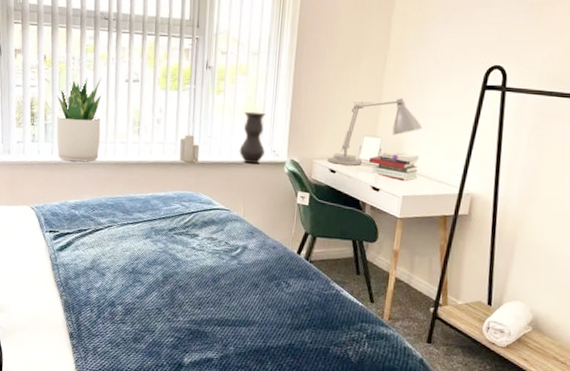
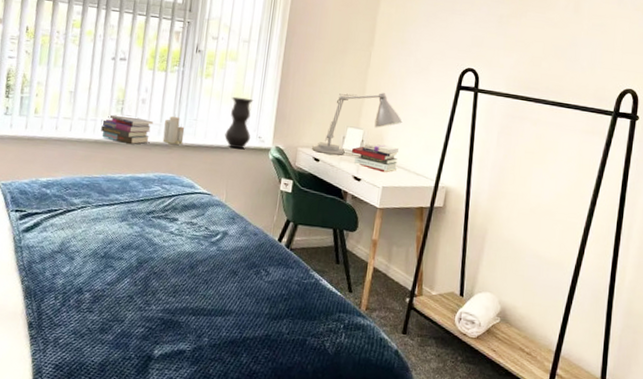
planter: present [56,77,102,162] -> none [32,52,87,139]
books: none [120,136,170,164] -> present [101,114,154,144]

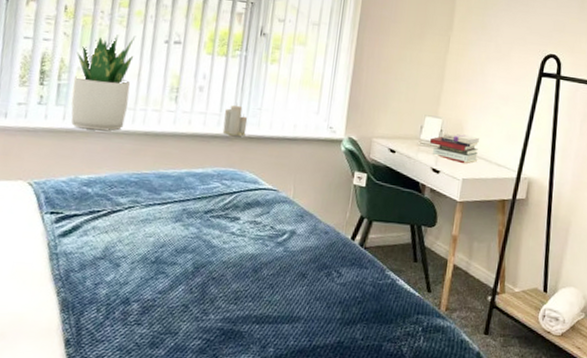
planter: none [32,52,87,139] -> present [71,35,136,131]
books: present [101,114,154,144] -> none [152,103,213,136]
vase: present [224,96,254,149] -> none [292,83,324,141]
desk lamp: present [312,93,403,155] -> none [388,80,483,146]

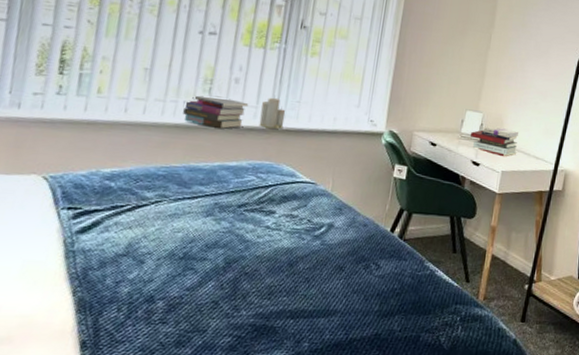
planter: present [71,35,136,131] -> none [93,24,168,123]
books: none [152,103,213,136] -> present [183,95,249,129]

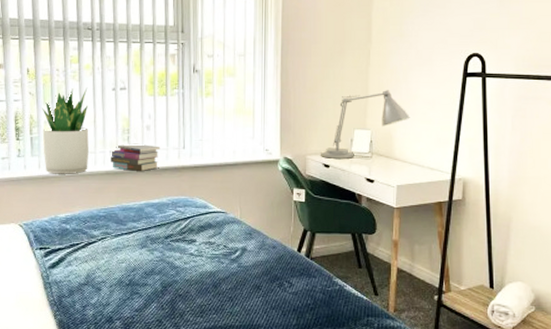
planter: none [93,24,168,123] -> present [42,87,89,174]
candle: present [259,96,285,129] -> none [171,137,192,166]
desk lamp: none [429,75,523,140] -> present [321,90,410,159]
books: present [470,126,518,156] -> none [361,141,409,170]

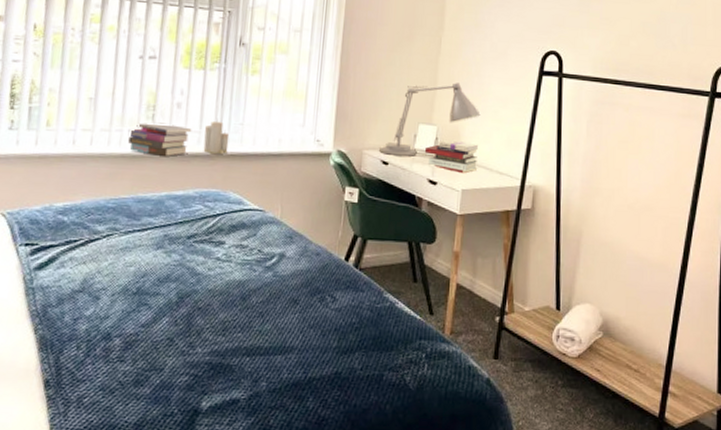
planter: present [42,87,89,174] -> none [43,52,109,155]
candle: none [171,137,192,166] -> present [203,119,229,154]
books: none [361,141,409,170] -> present [424,139,478,173]

